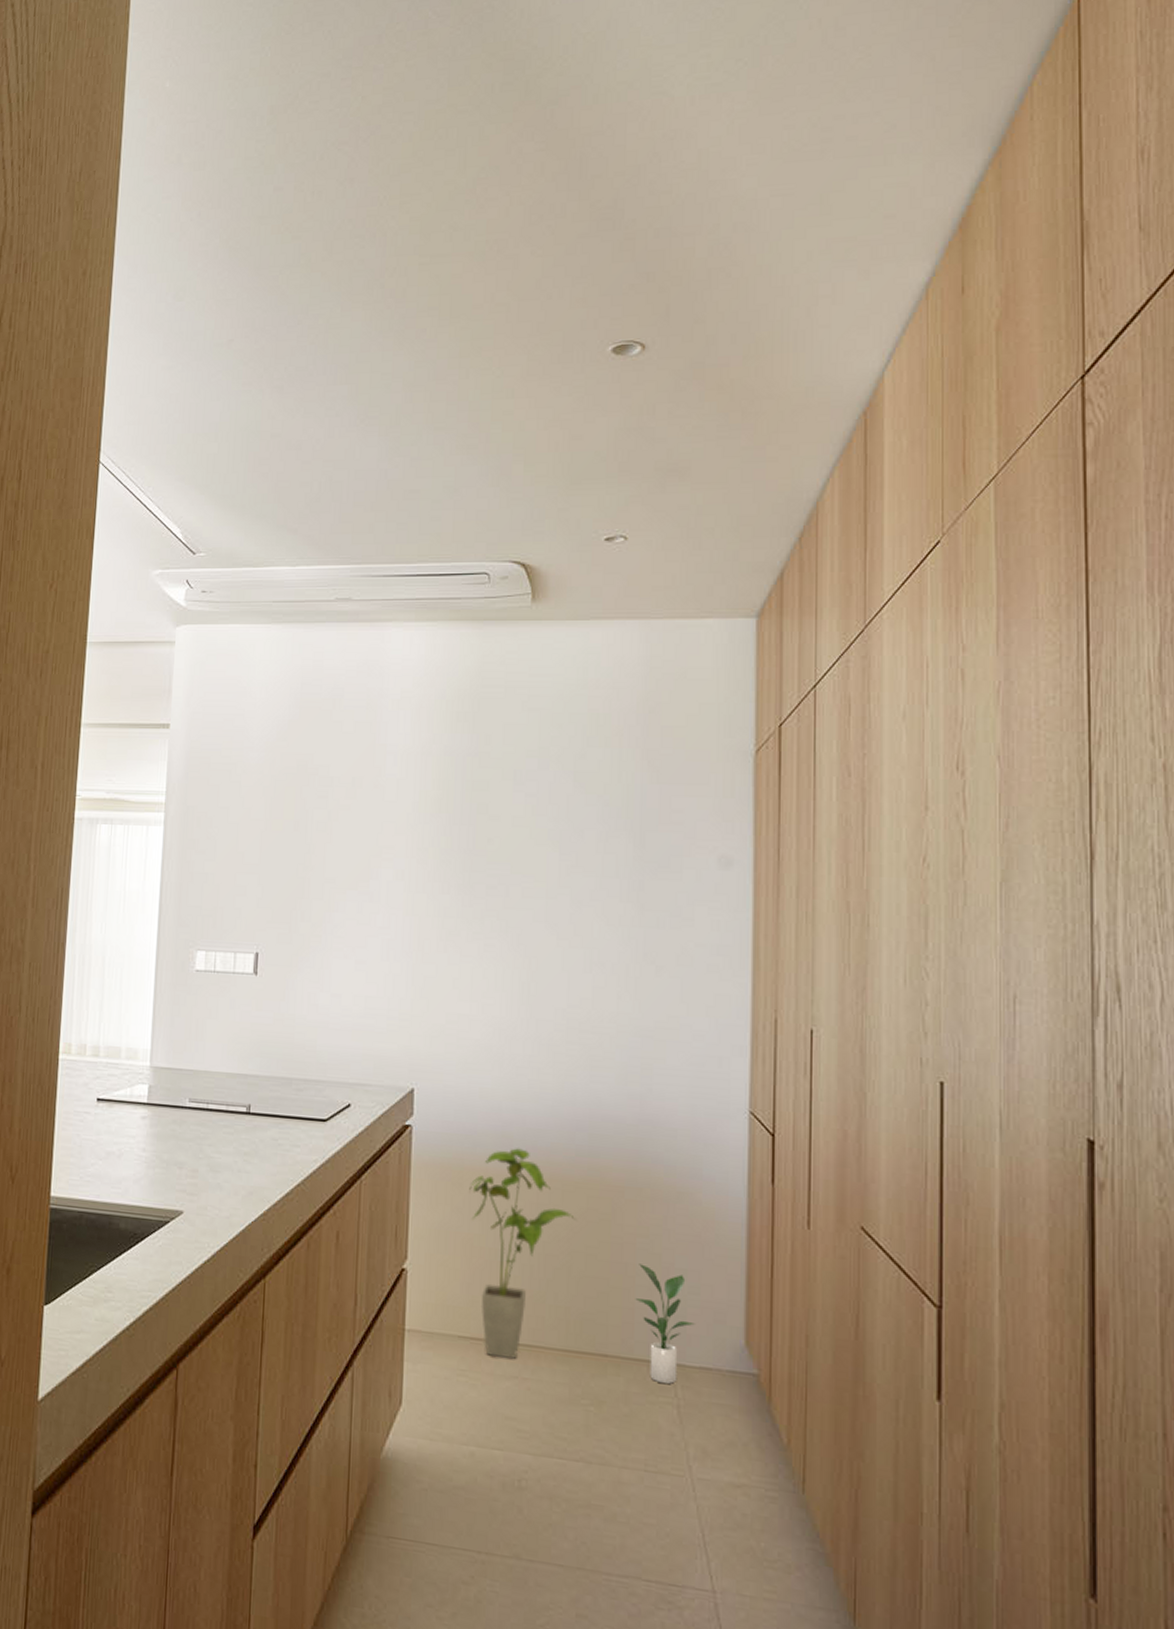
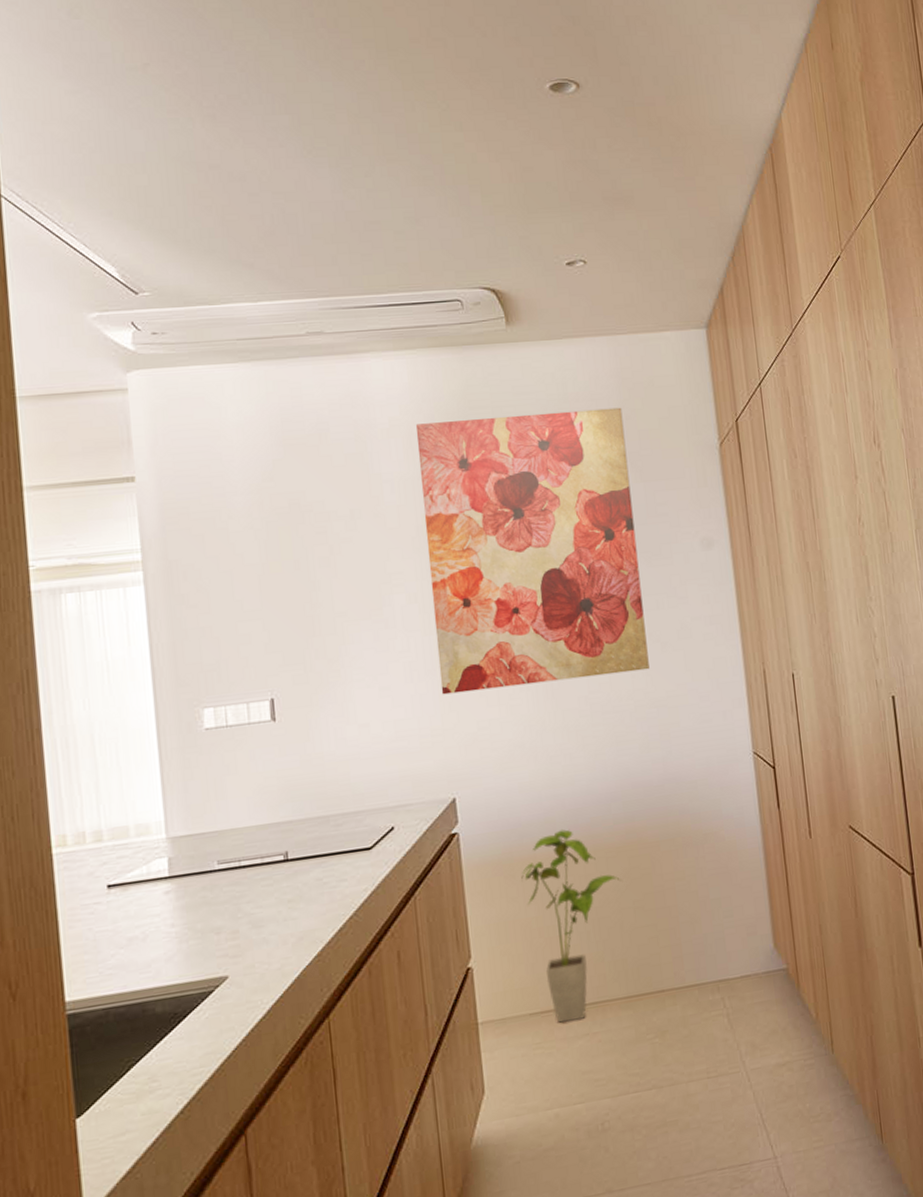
wall art: none [415,697,646,993] -> present [415,407,650,695]
potted plant: present [635,1264,695,1385] -> none [680,903,732,1001]

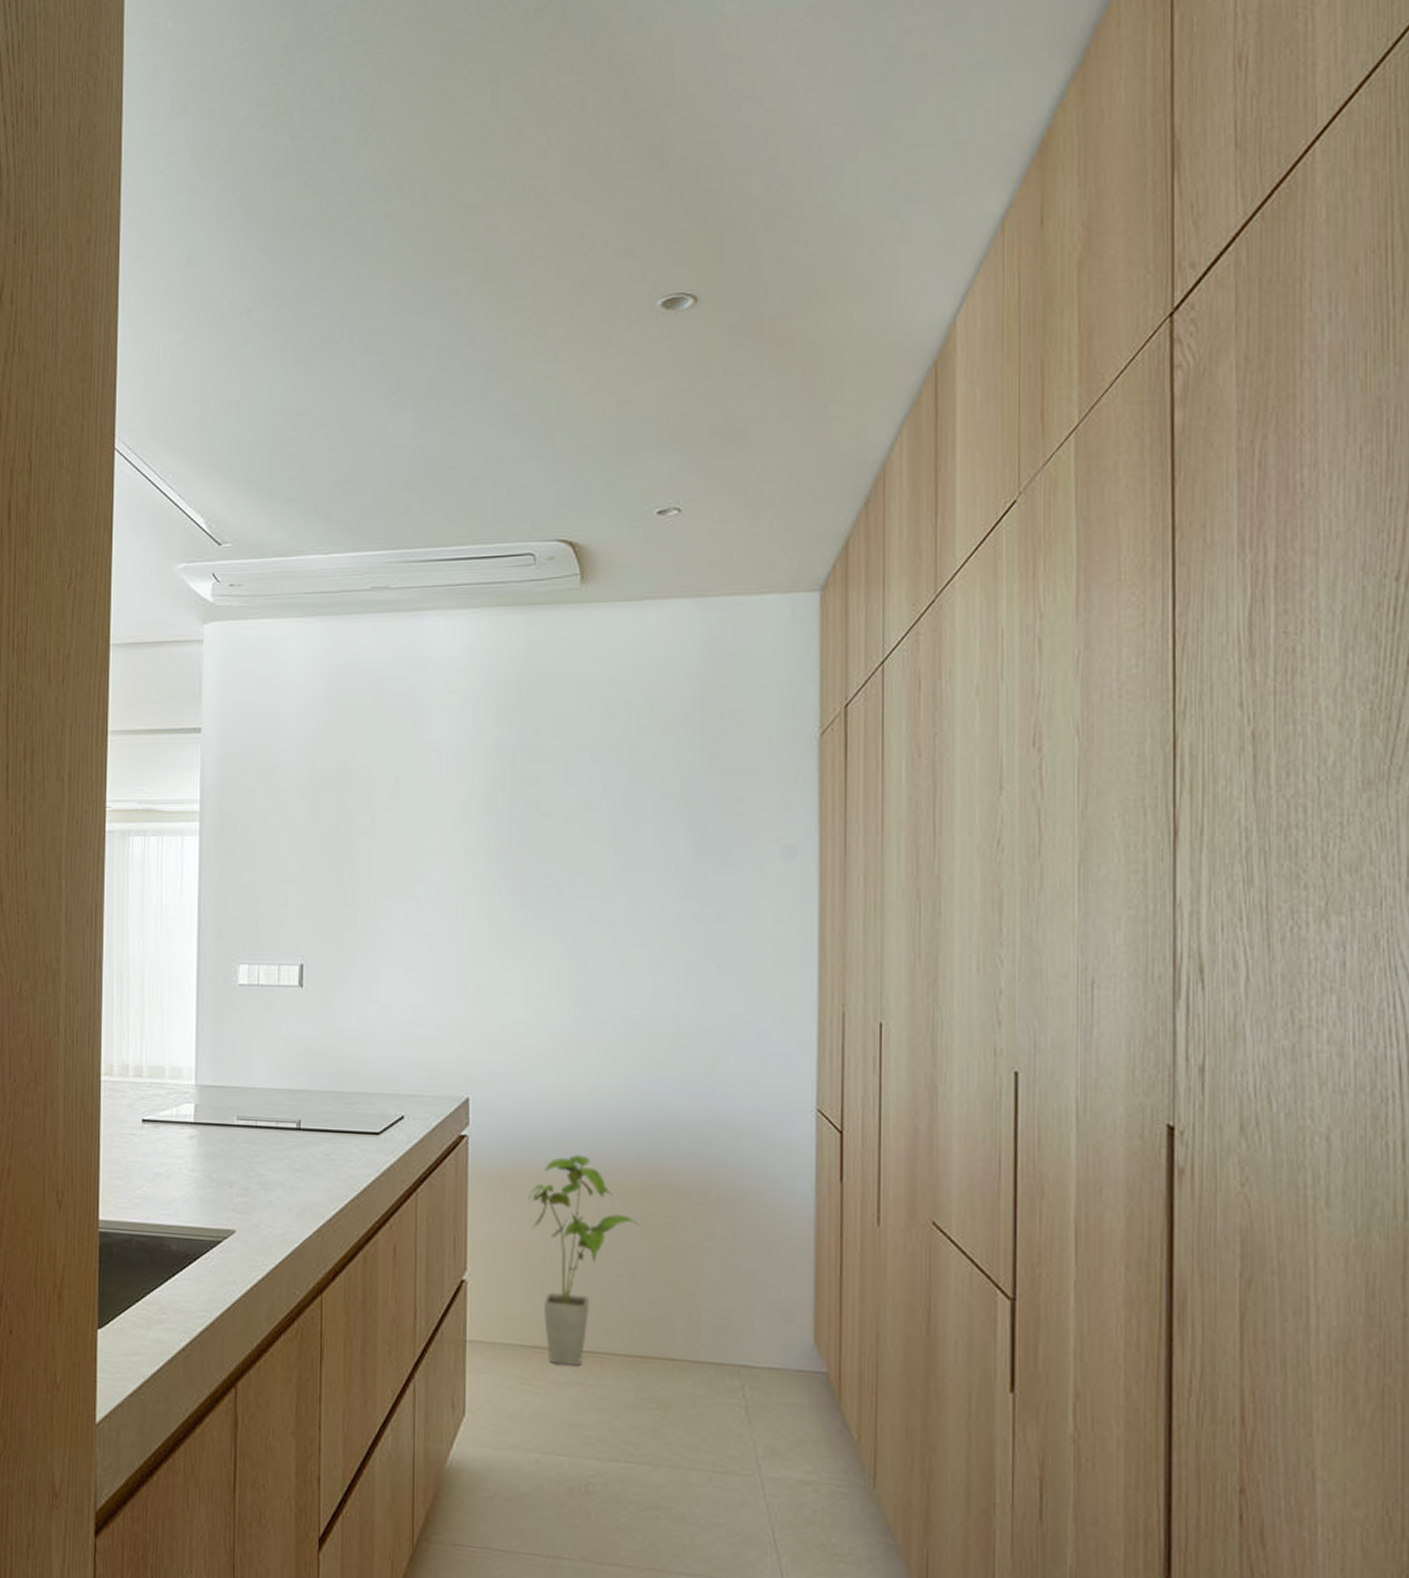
wall art: present [415,407,650,695] -> none [467,683,703,992]

